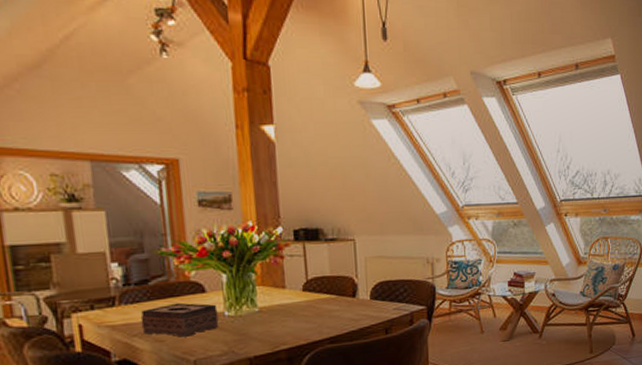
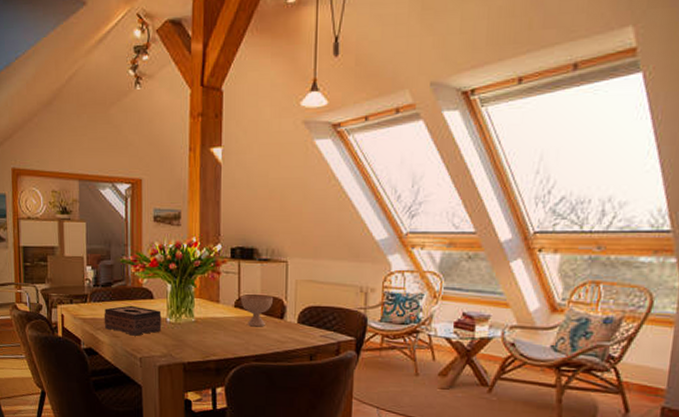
bowl: none [308,275,344,309] -> present [240,295,274,327]

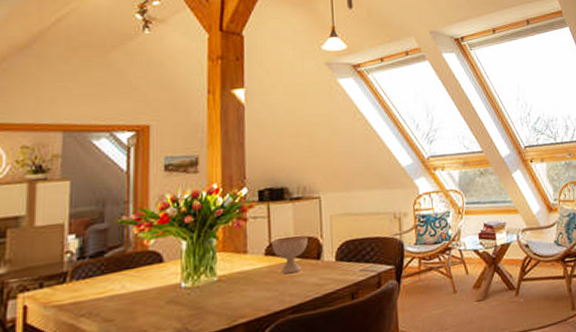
tissue box: present [104,305,162,336] -> none [91,274,174,315]

